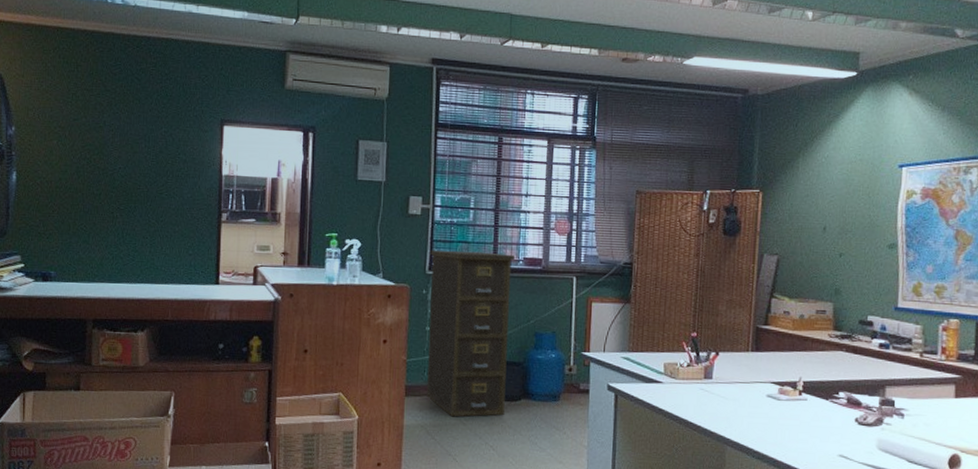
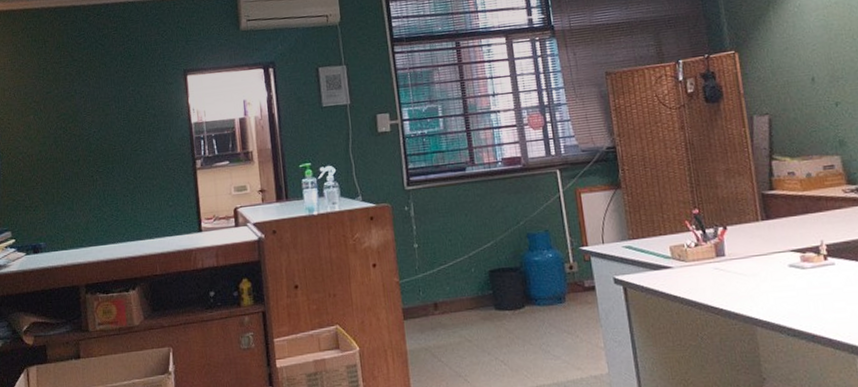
filing cabinet: present [427,249,515,417] -> none [406,157,510,335]

